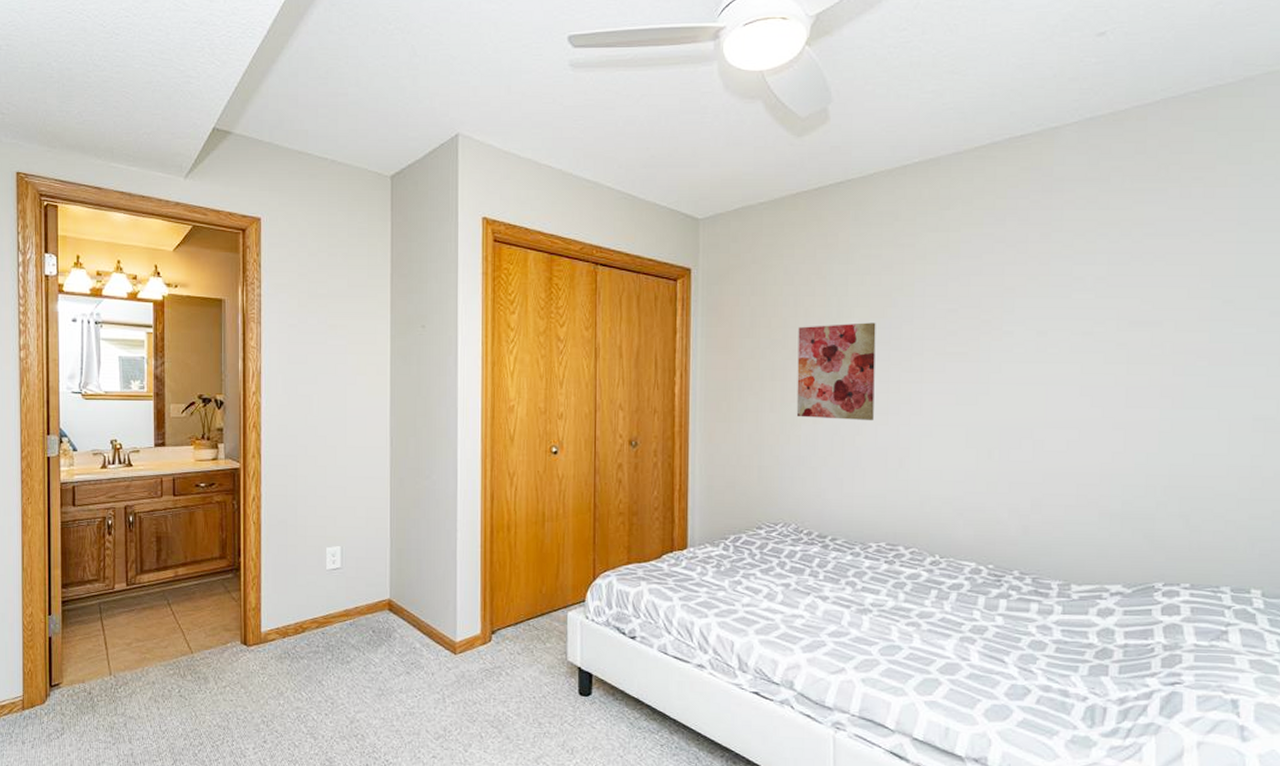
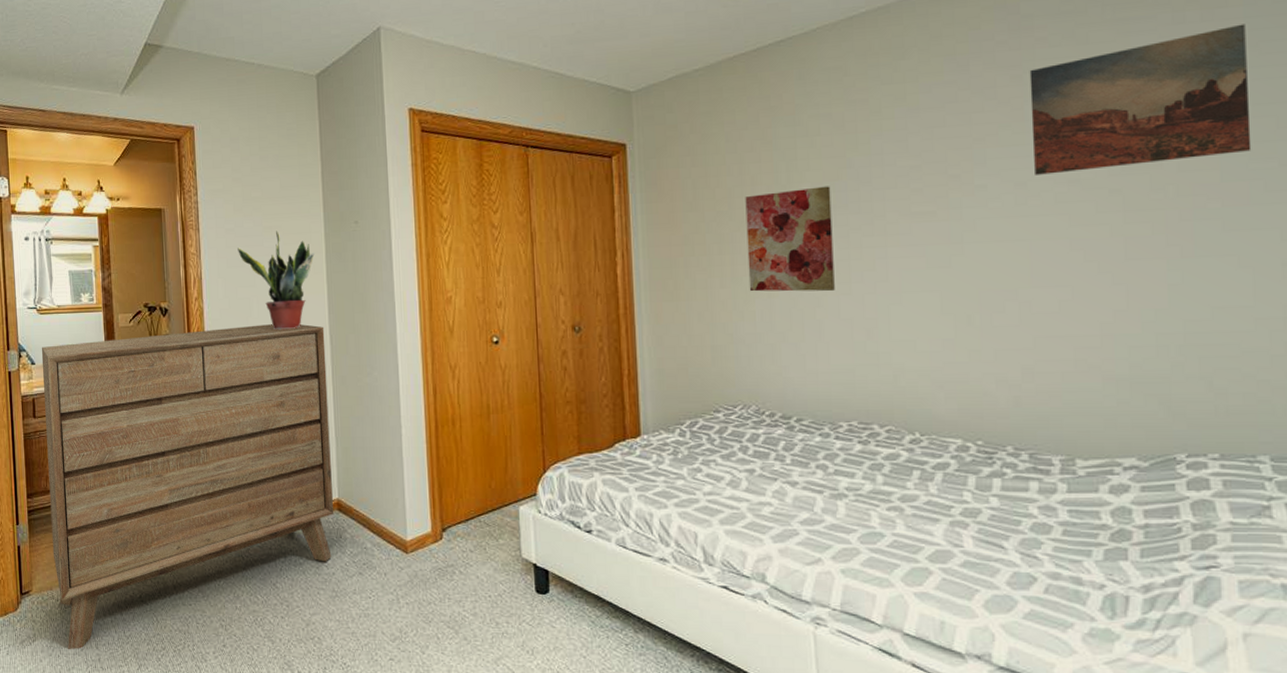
dresser: none [84,423,385,744] -> present [41,324,333,649]
potted plant: none [300,329,379,430] -> present [238,230,315,330]
wall art: none [1055,203,1240,326] -> present [1029,24,1252,175]

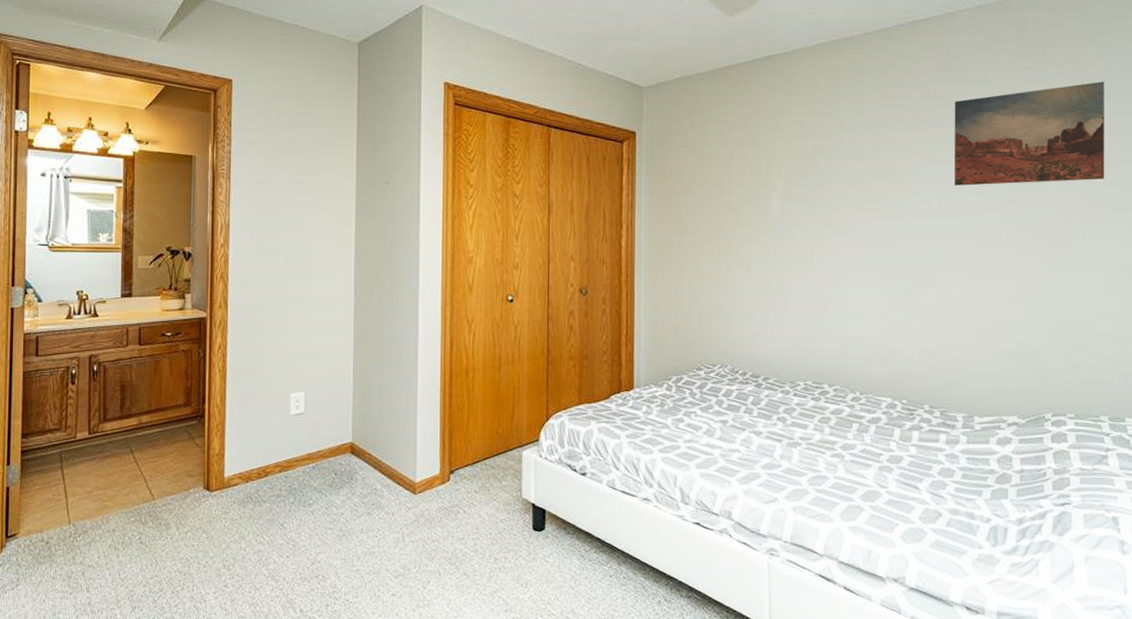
dresser: present [41,324,333,649] -> none [46,273,350,593]
potted plant: present [238,230,315,330] -> none [268,185,345,280]
wall art: present [745,186,835,292] -> none [731,182,801,271]

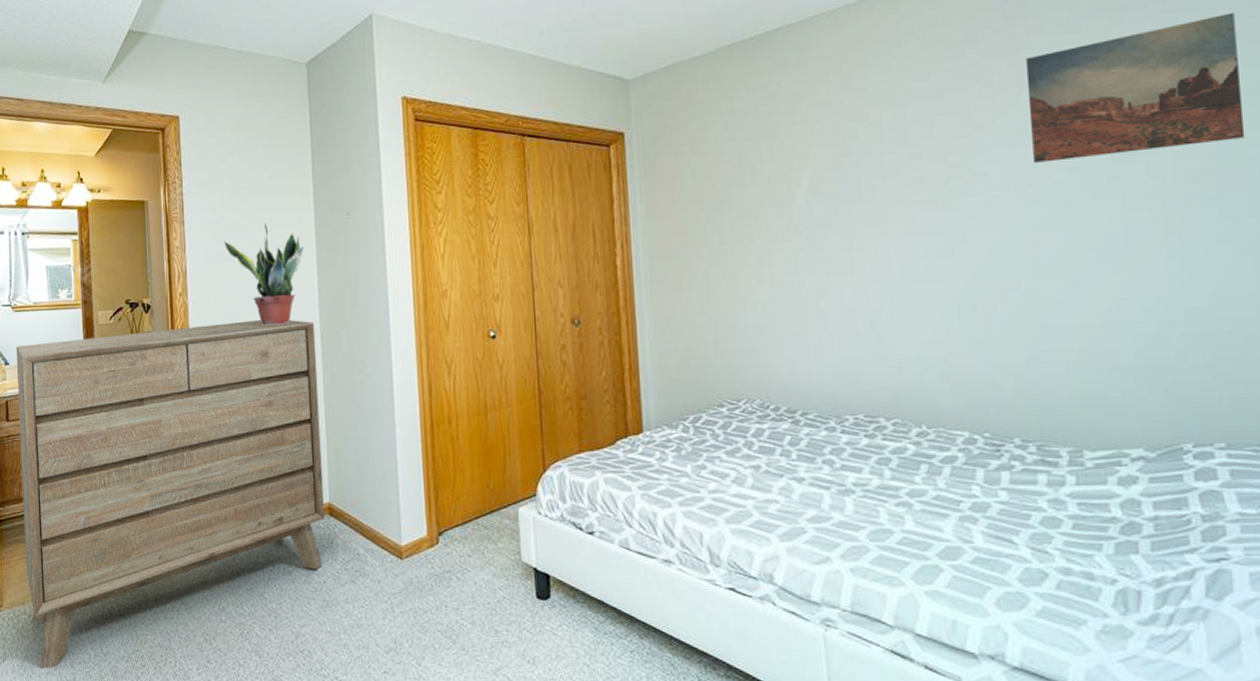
dresser: none [46,273,350,593] -> present [15,320,324,669]
potted plant: none [268,185,345,280] -> present [224,223,305,327]

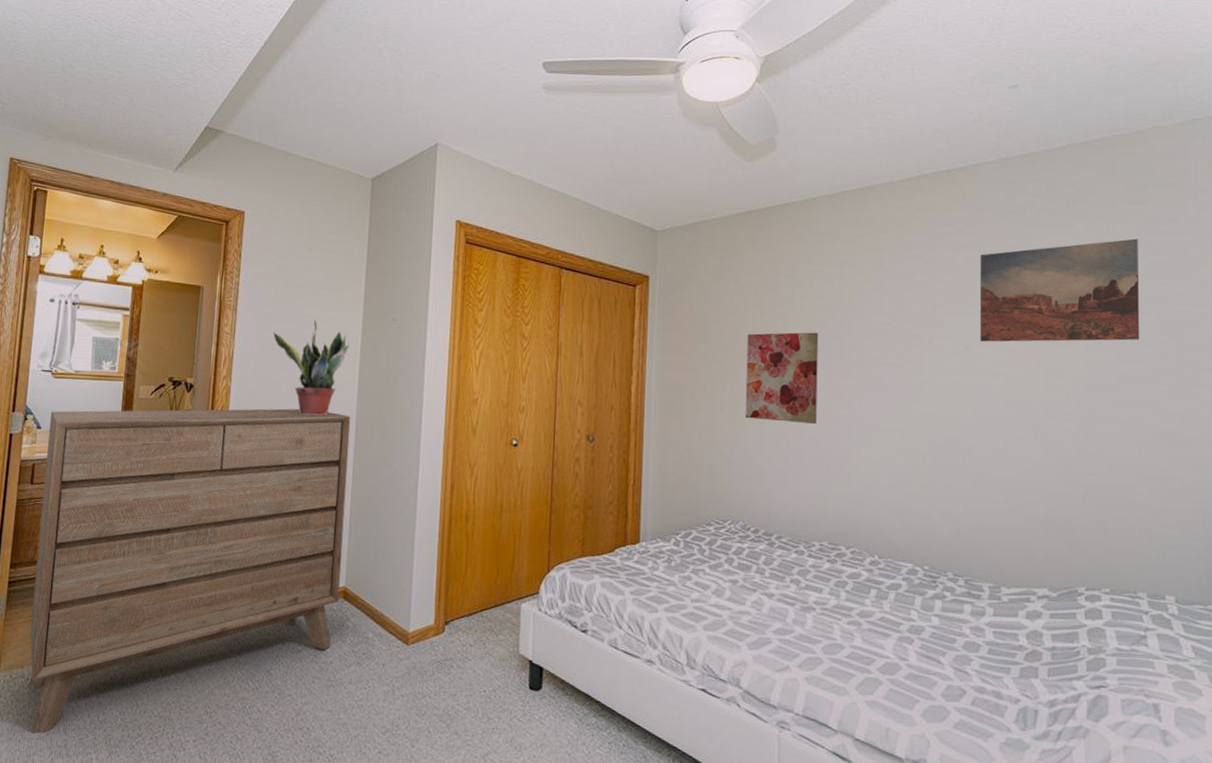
wall art: none [745,174,838,283] -> present [745,332,819,425]

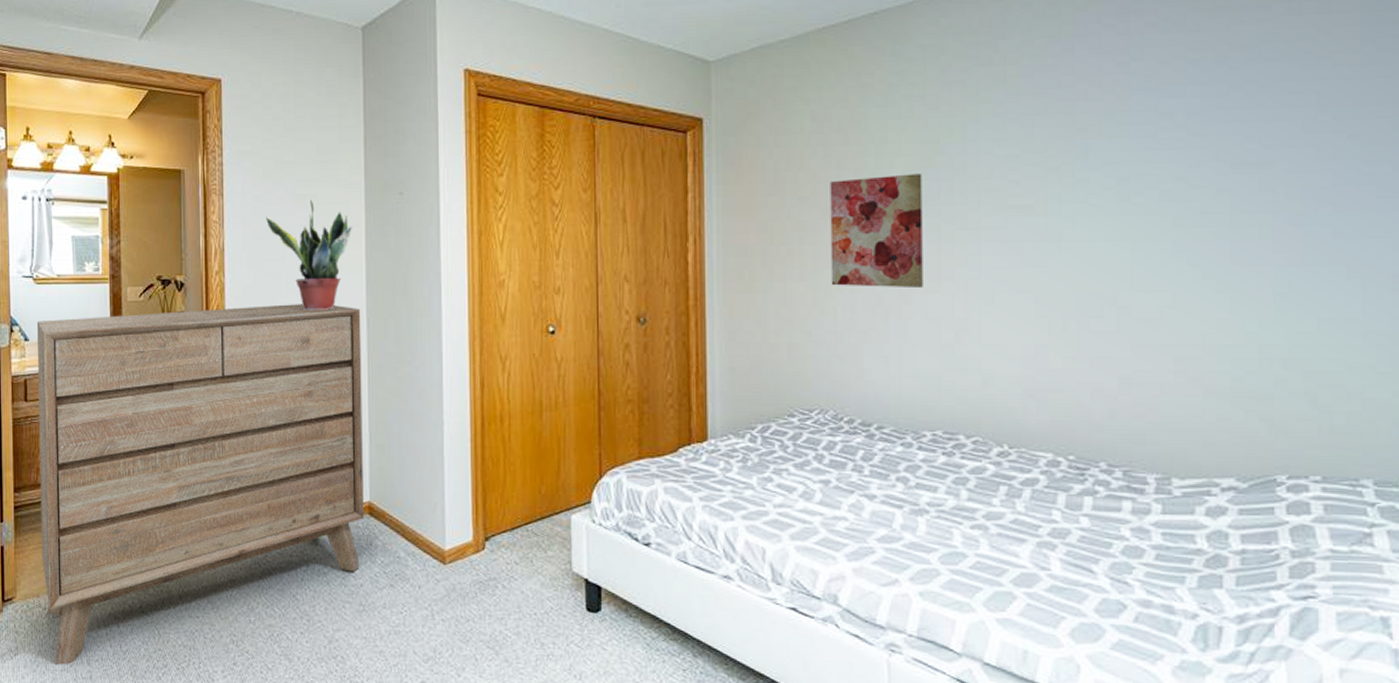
wall art: present [979,238,1140,342] -> none [1137,17,1365,170]

